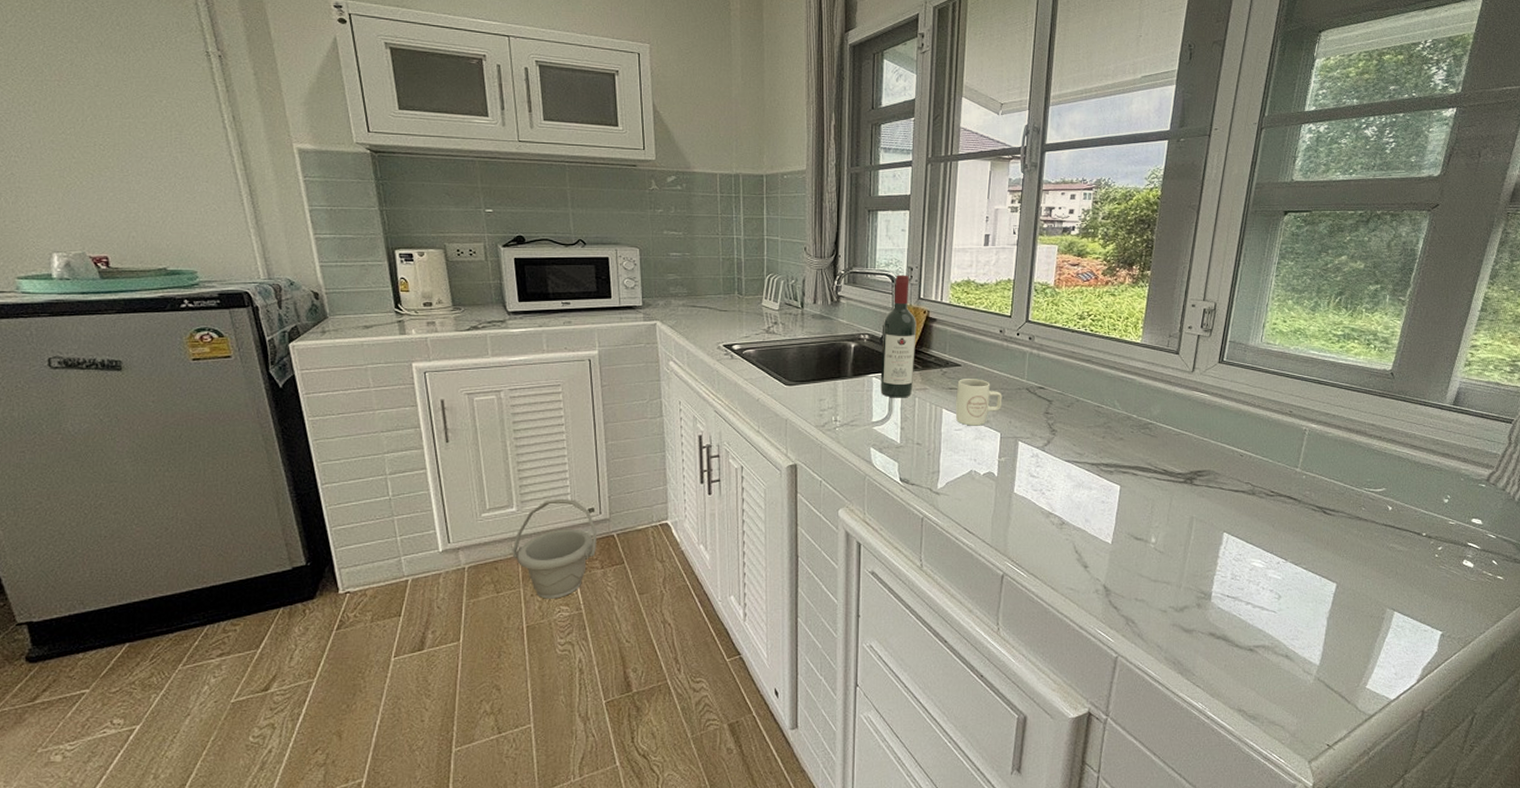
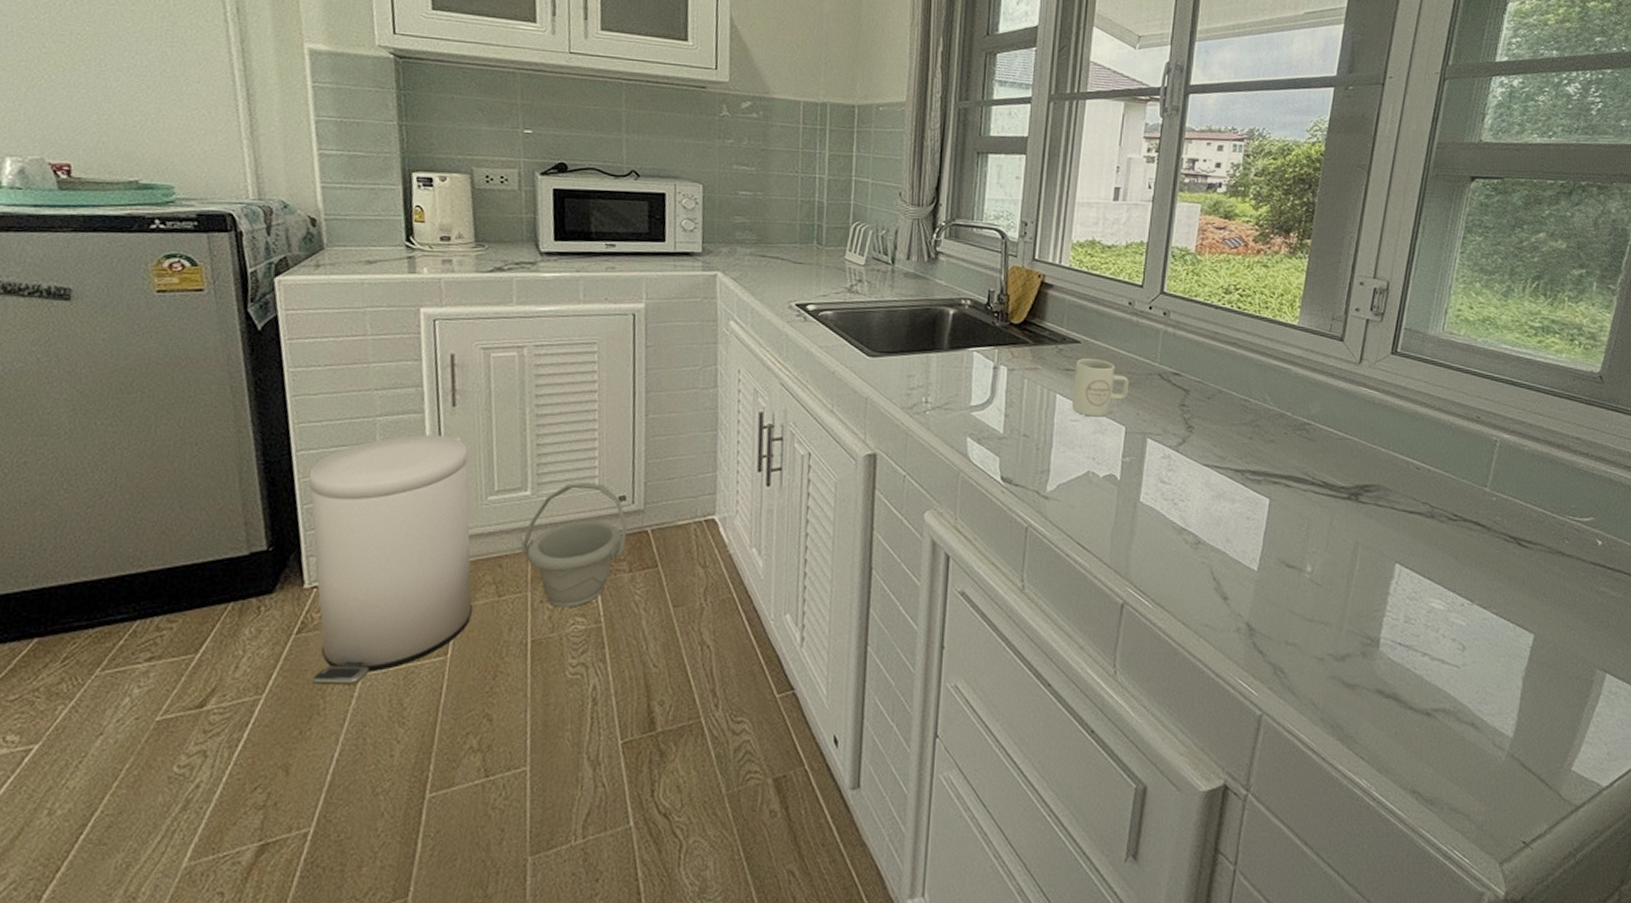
pedal bin: none [334,466,478,669] -> present [308,434,473,686]
wine bottle: present [880,275,916,398] -> none [982,230,1029,379]

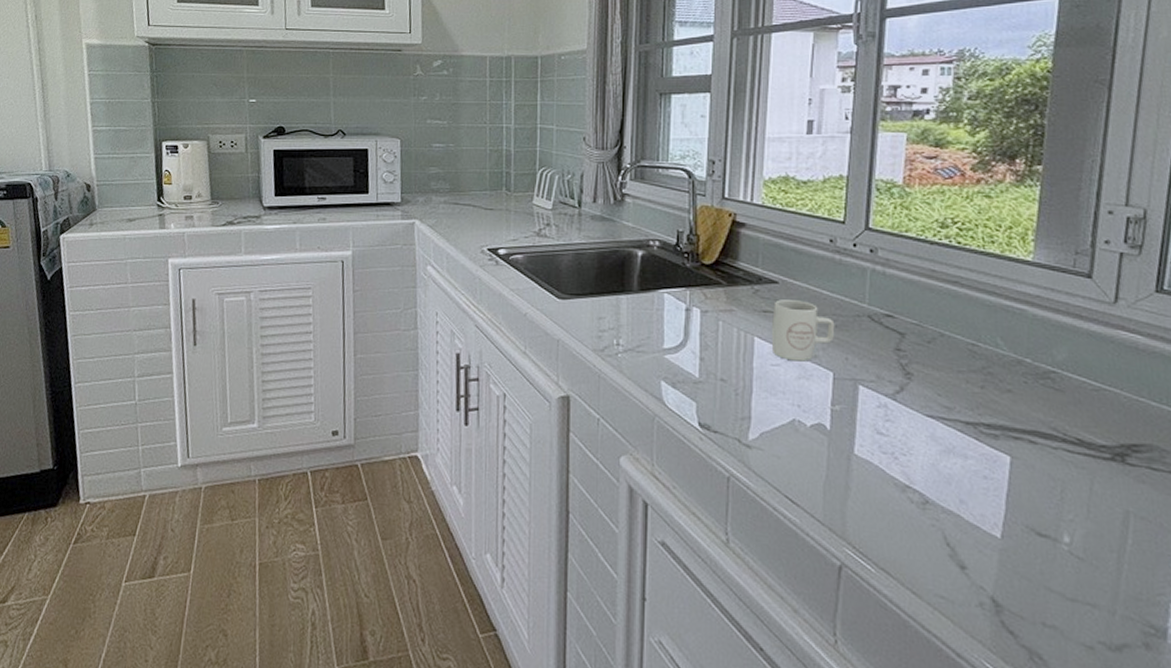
pedal bin: present [308,434,473,686] -> none [83,370,211,594]
bucket: present [521,482,627,608] -> none [250,416,339,535]

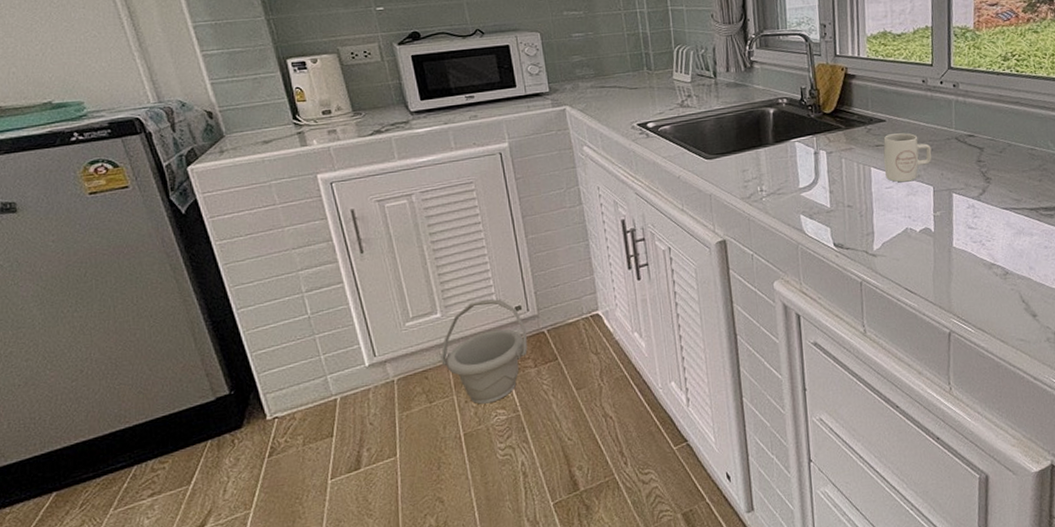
bucket: none [250,416,339,535] -> present [441,298,528,404]

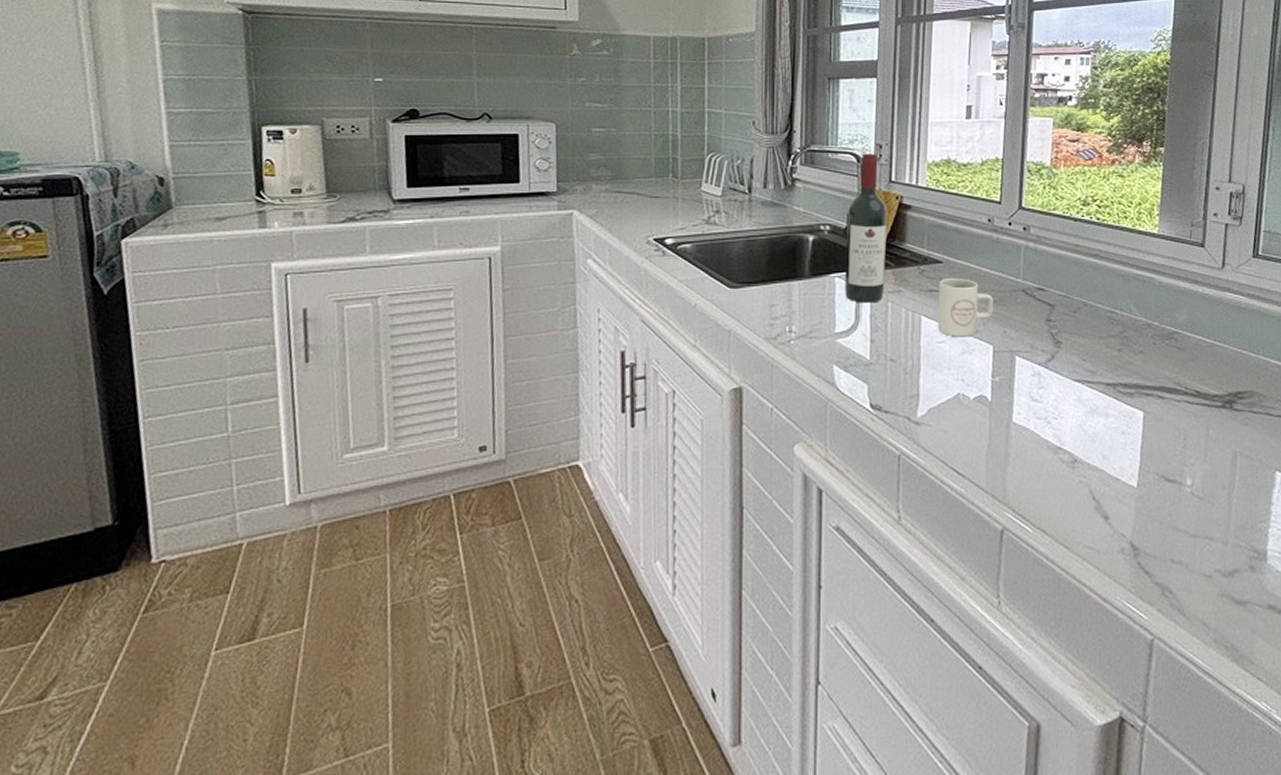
bucket: present [441,298,528,404] -> none [379,433,488,568]
wine bottle: none [800,32,838,162] -> present [844,153,888,303]

